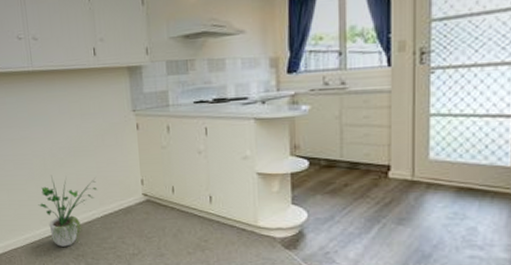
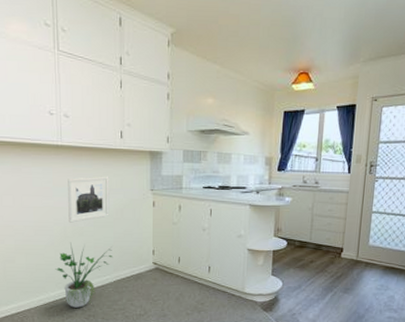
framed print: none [42,99,90,154] -> present [68,176,110,223]

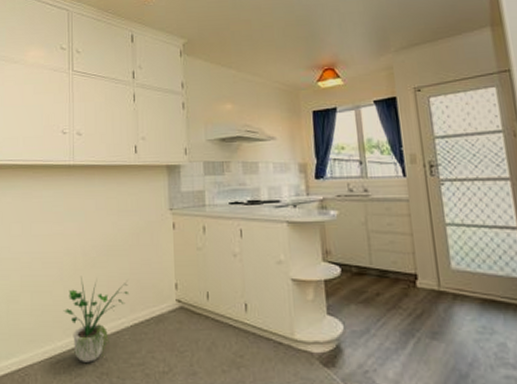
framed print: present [68,176,110,223] -> none [79,196,124,252]

